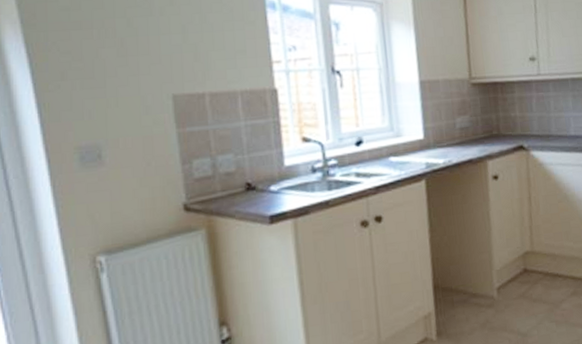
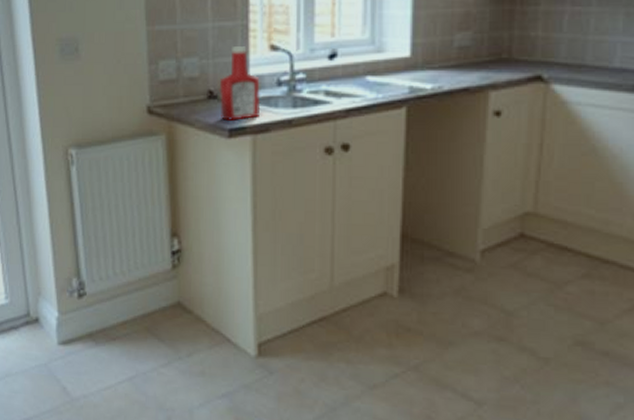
ketchup bottle: none [256,140,298,209] -> present [219,46,261,120]

